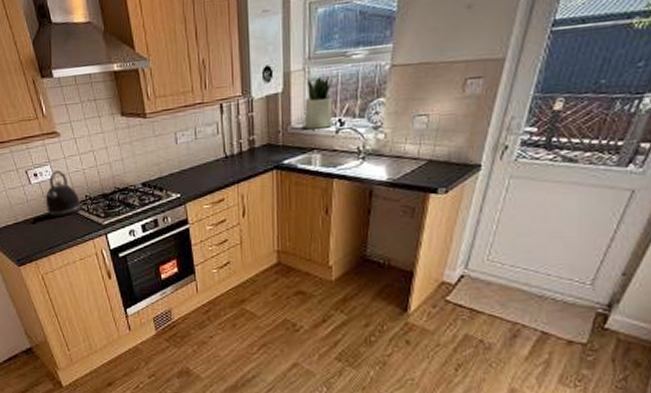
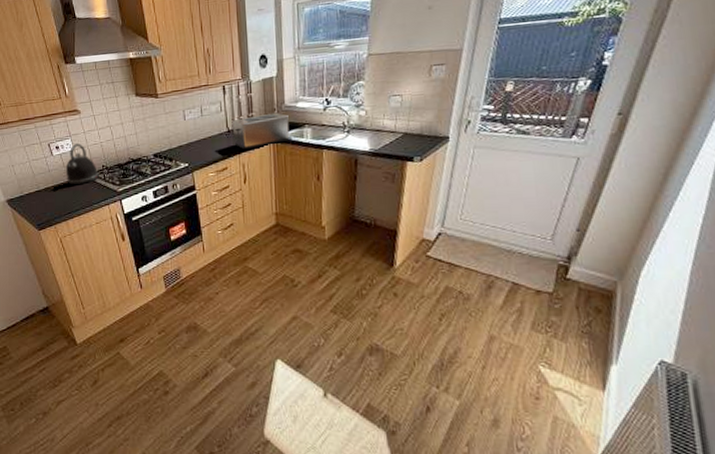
toaster: none [231,135,296,179] -> present [233,112,290,150]
planter: present [302,75,335,130] -> none [294,62,323,108]

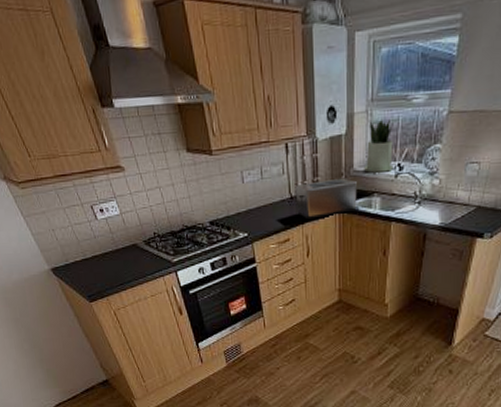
kettle: present [65,143,99,186] -> none [113,206,151,254]
planter: none [294,62,323,108] -> present [364,118,395,173]

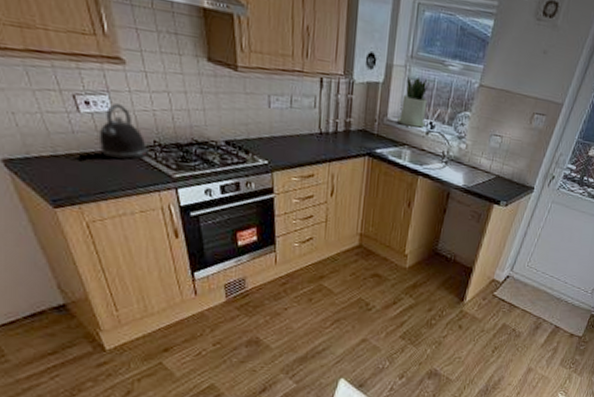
kettle: none [113,206,151,254] -> present [98,103,148,160]
toaster: present [296,177,357,220] -> none [325,121,389,160]

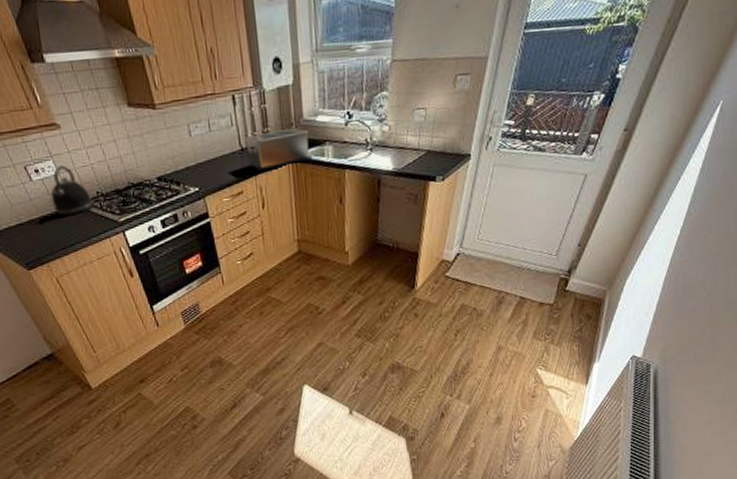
toaster: none [325,121,389,160] -> present [246,127,310,171]
planter: present [397,76,429,128] -> none [314,68,344,122]

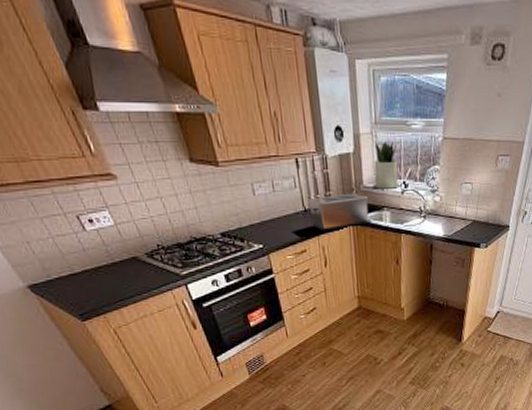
kettle: present [50,165,94,216] -> none [106,217,154,268]
planter: none [314,68,344,122] -> present [373,140,401,189]

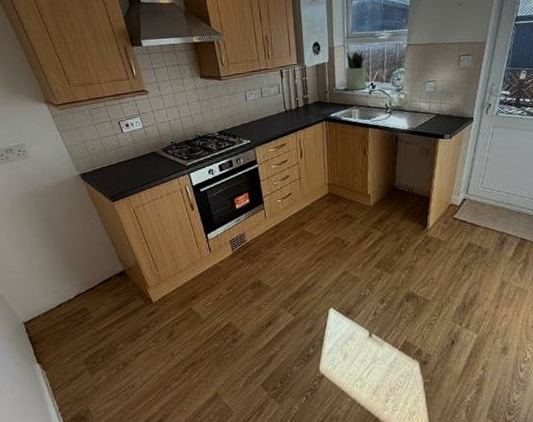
toaster: present [309,193,369,232] -> none [290,95,340,128]

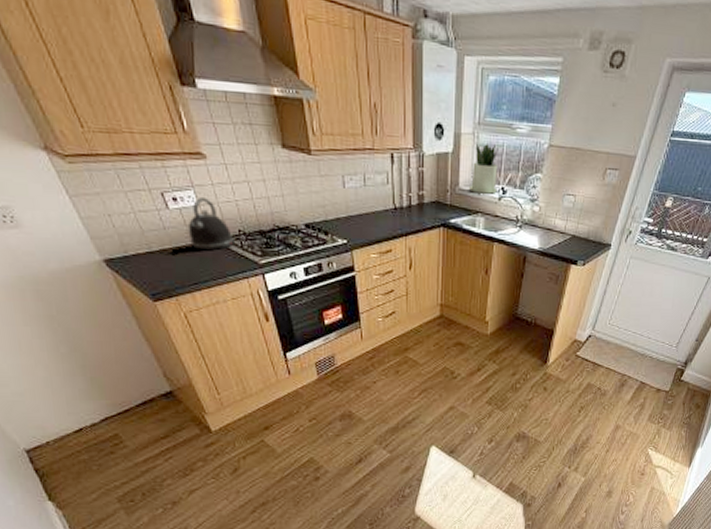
kettle: none [136,121,168,160] -> present [187,198,234,251]

